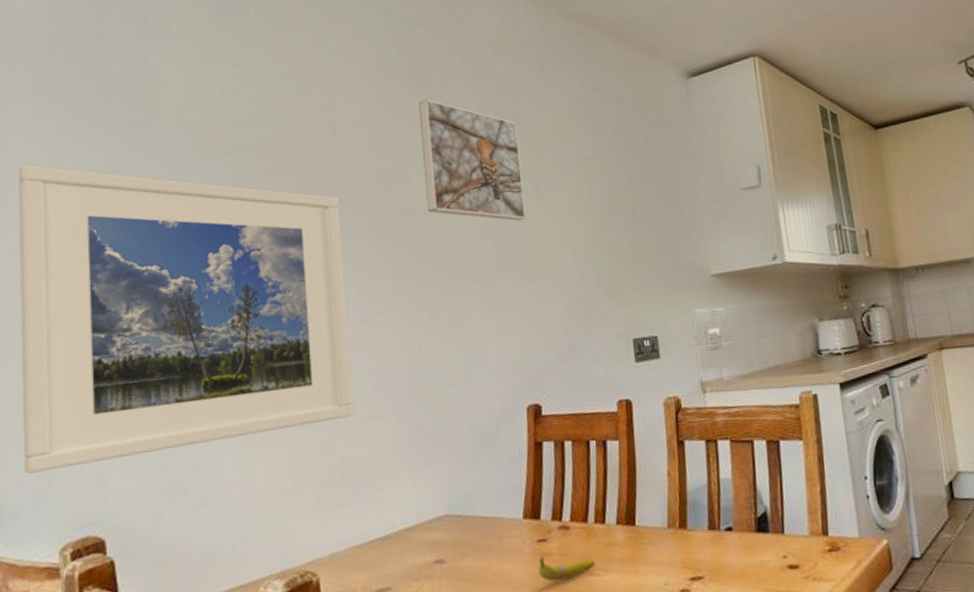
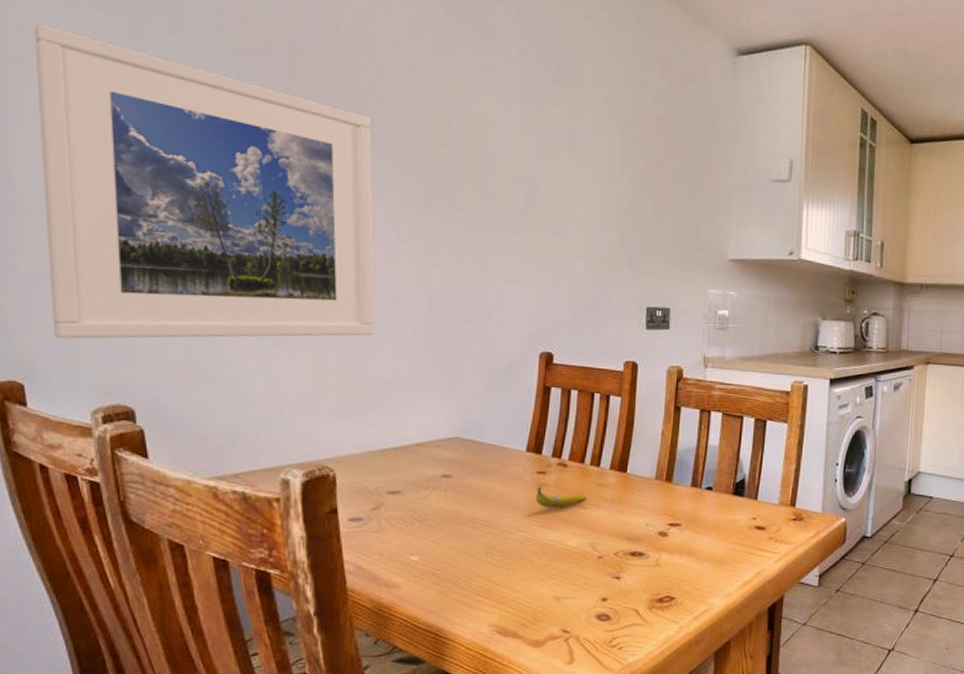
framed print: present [418,98,527,221] -> none [459,28,559,174]

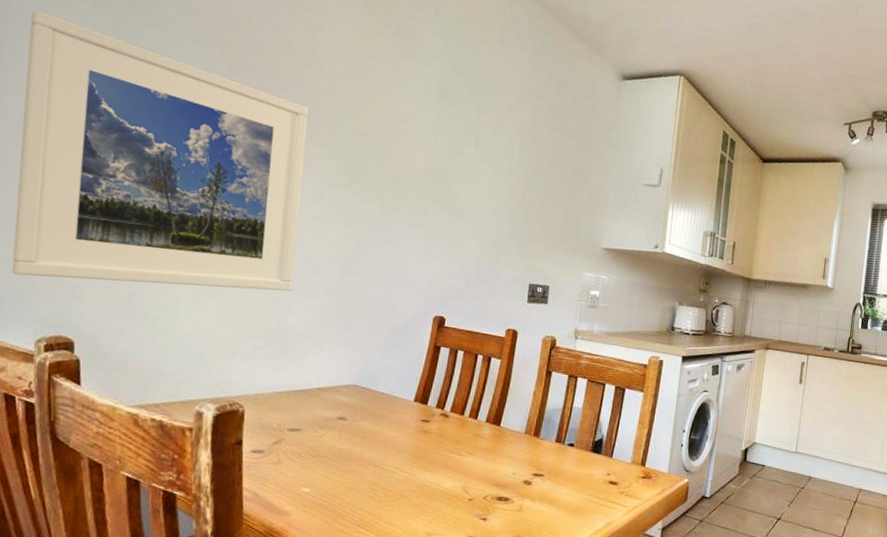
fruit: present [535,484,587,509] -> none [418,431,464,454]

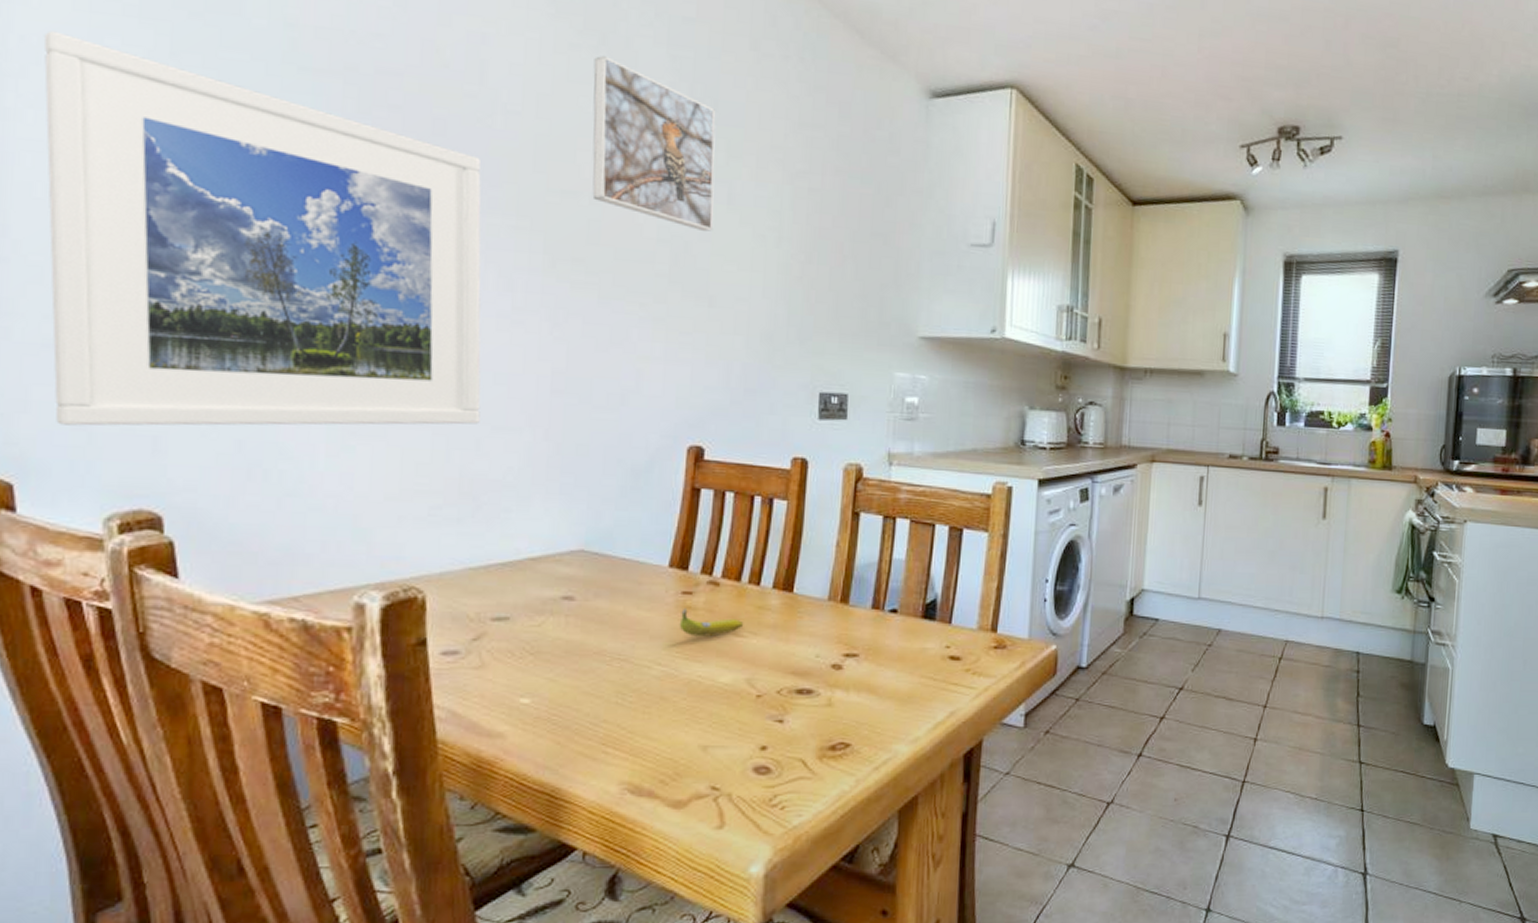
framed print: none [382,40,471,166] -> present [592,55,716,231]
fruit: none [418,431,464,454] -> present [679,607,744,637]

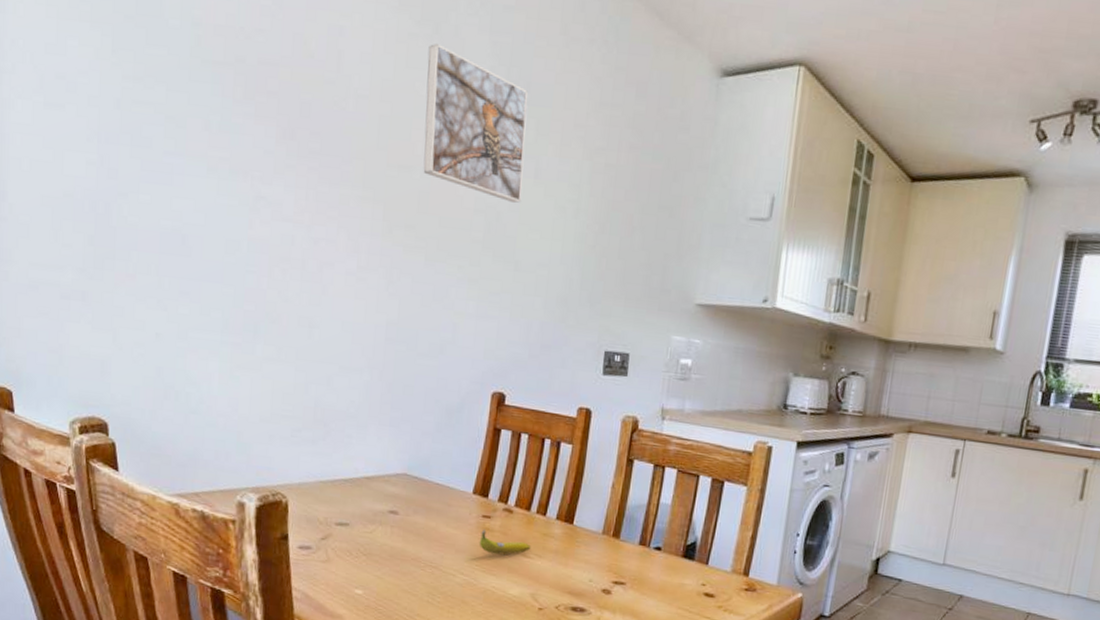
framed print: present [43,30,481,426] -> none [27,35,337,364]

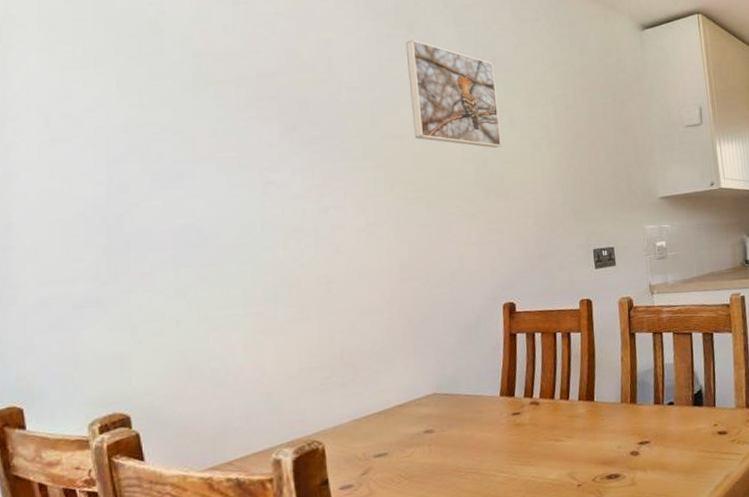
fruit: present [479,529,531,555] -> none [513,425,561,447]

